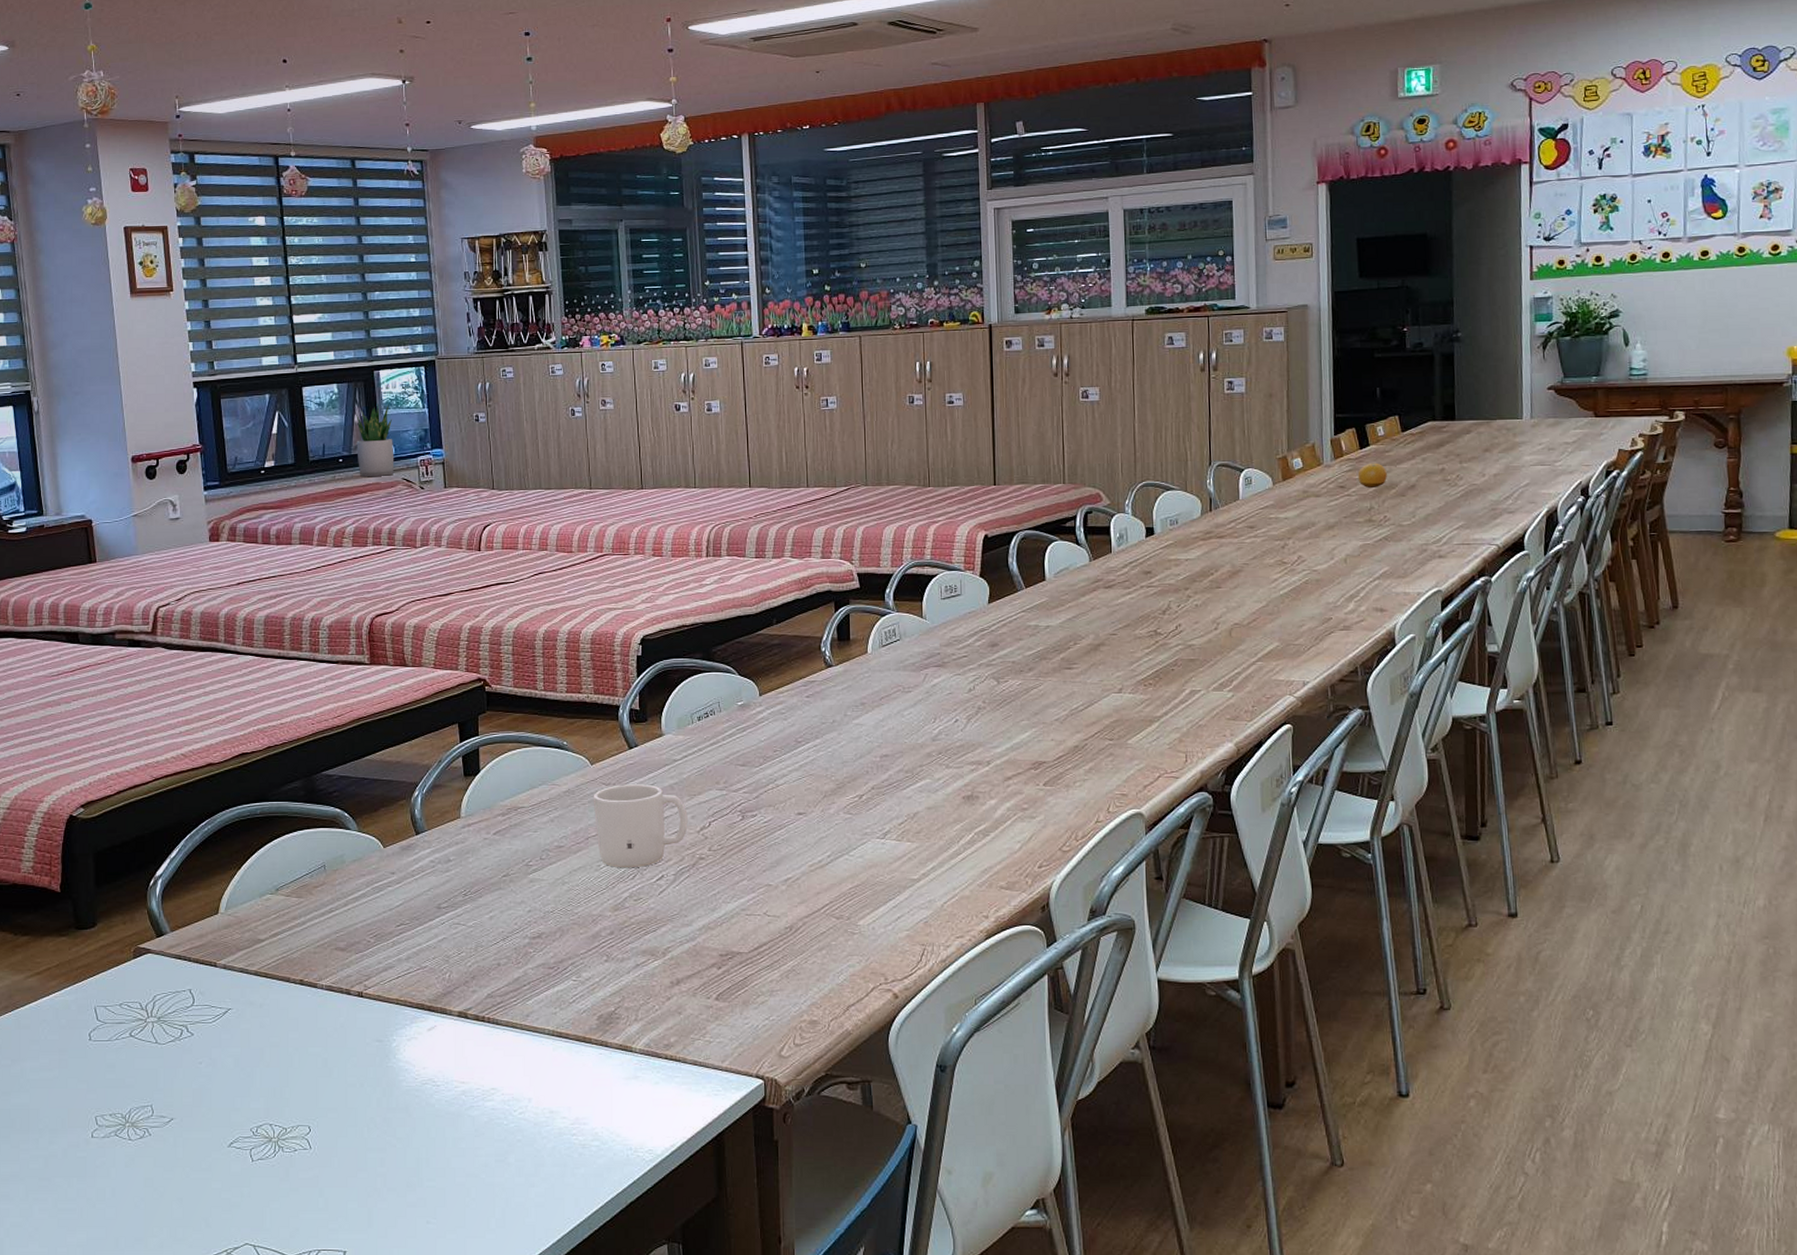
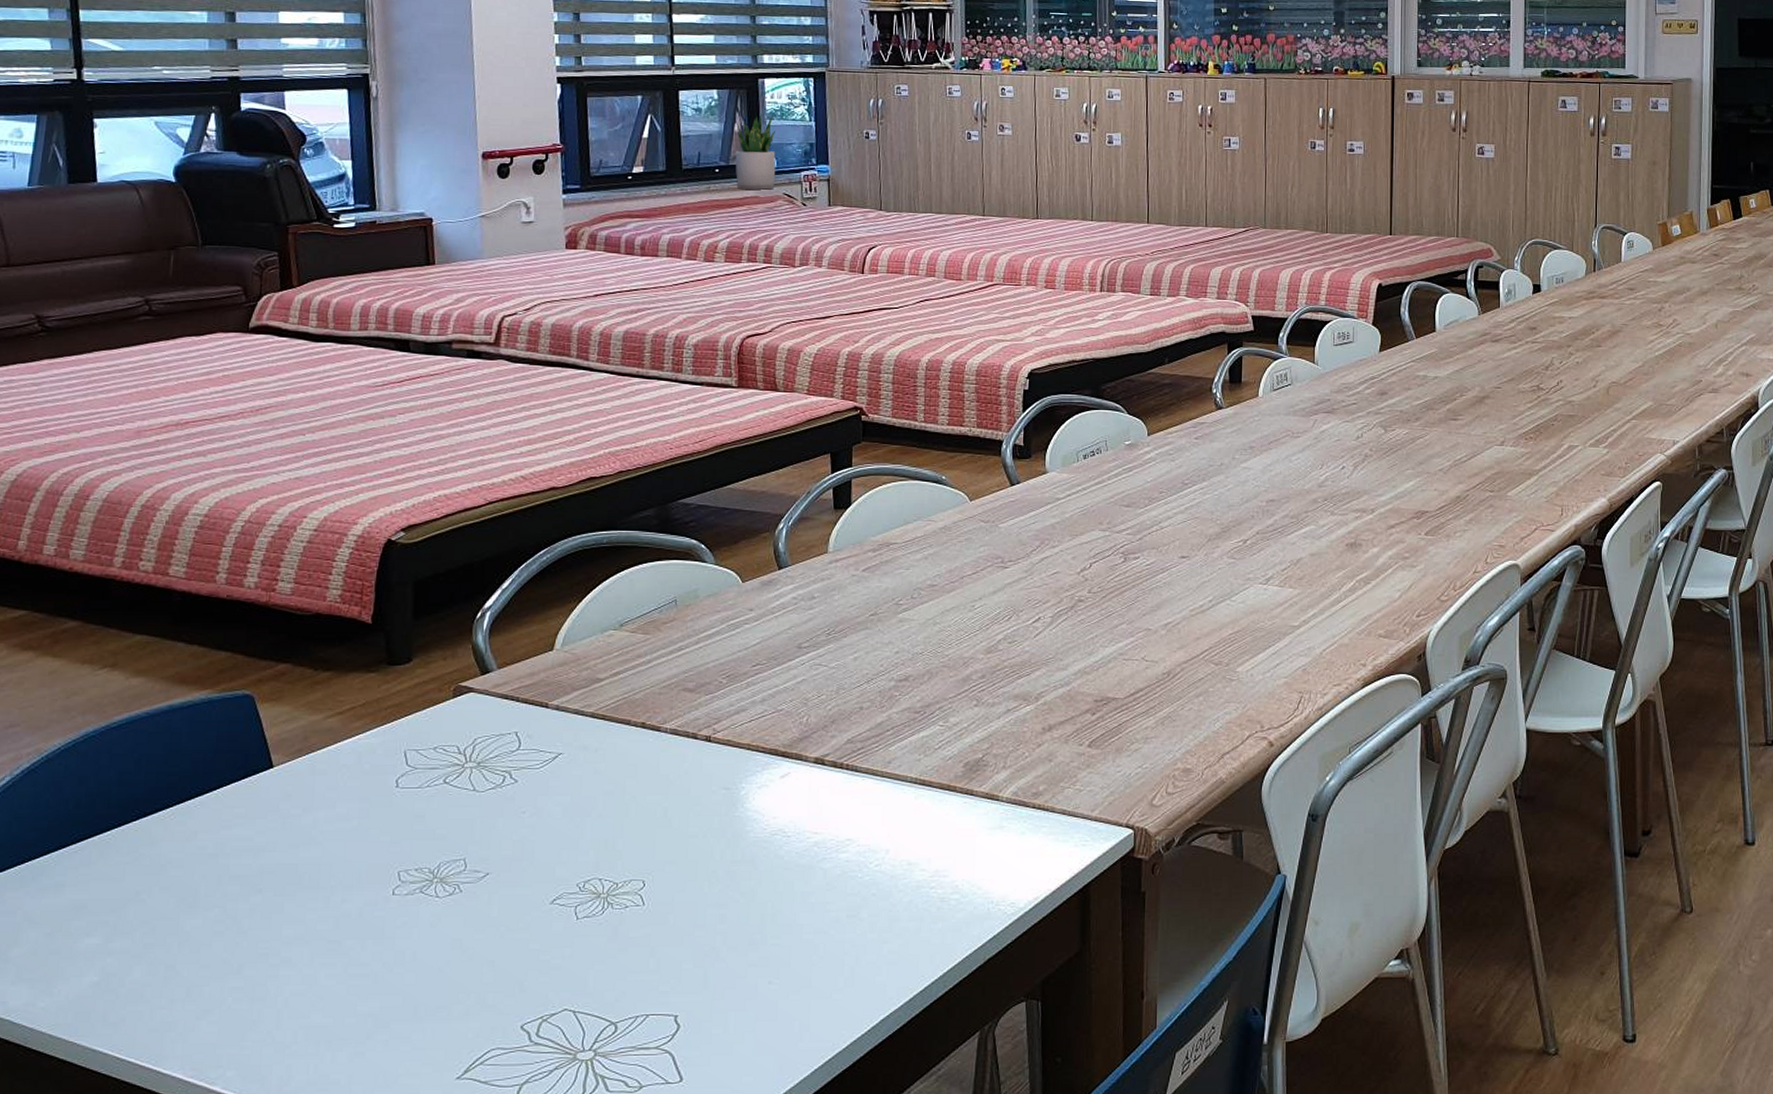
mug: present [593,784,688,869] -> none [970,522,1068,610]
fruit: present [1357,463,1387,489] -> none [1730,233,1757,258]

